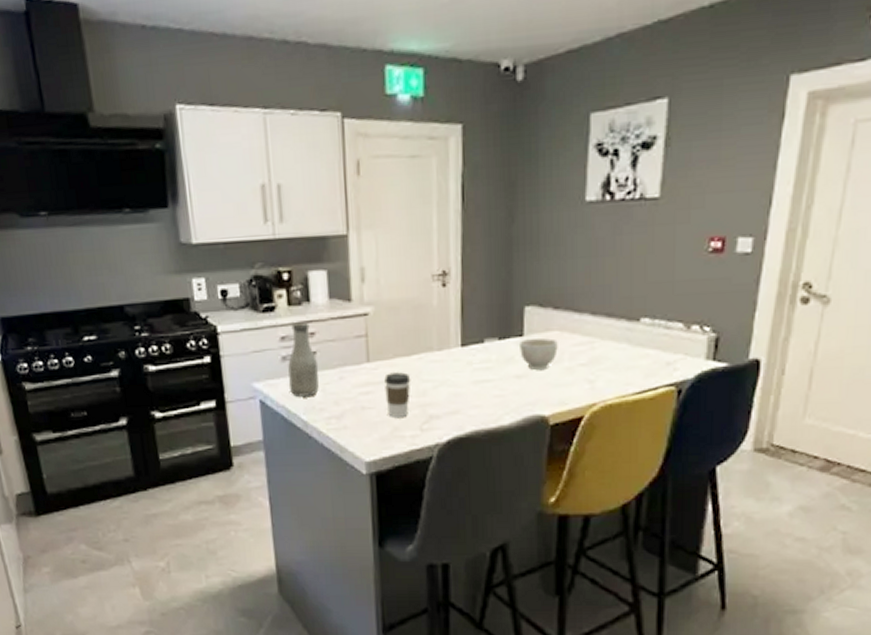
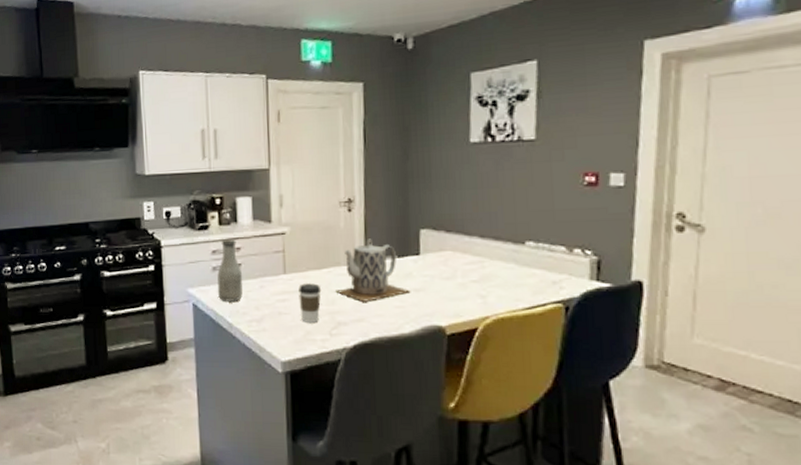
teapot: none [427,318,512,392] -> present [335,238,411,302]
bowl: present [520,337,558,371] -> none [417,256,451,286]

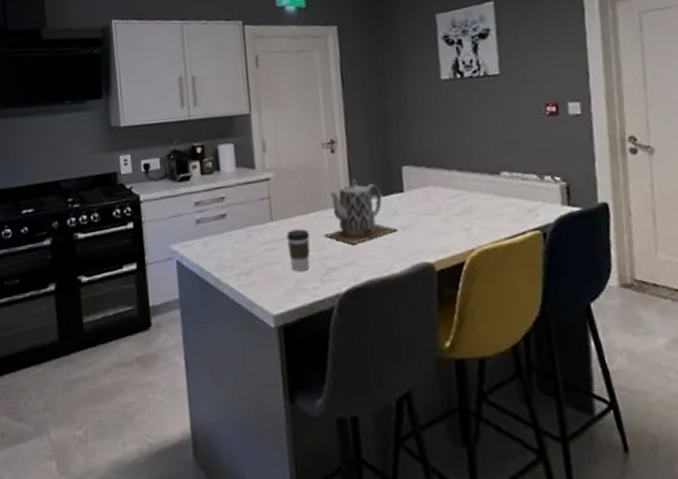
bottle: present [217,239,243,302] -> none [201,188,229,256]

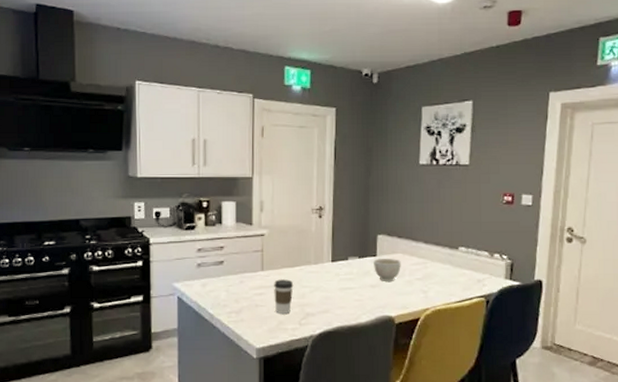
teapot: present [324,179,398,244] -> none [306,241,368,296]
bowl: none [401,192,435,222] -> present [374,258,401,283]

